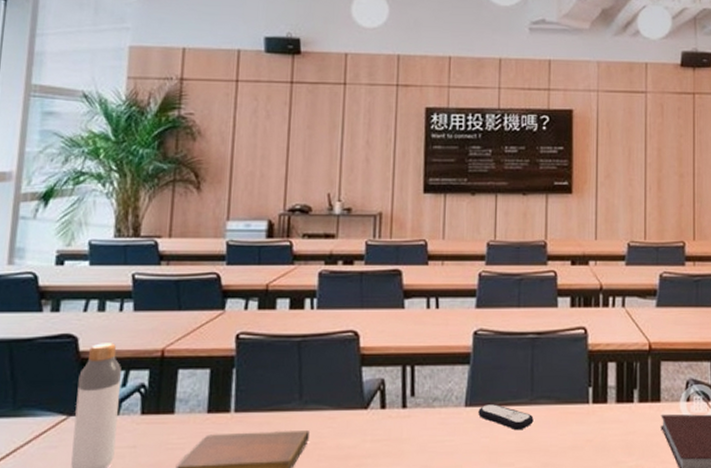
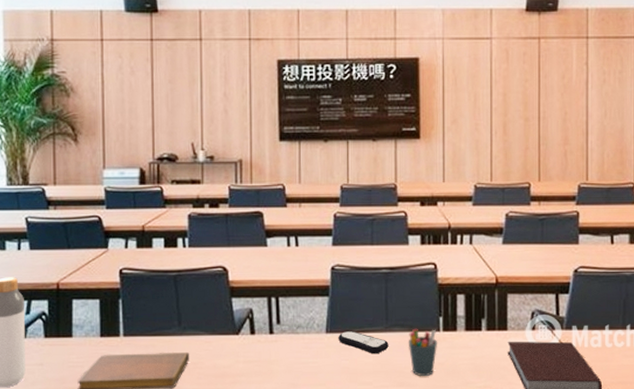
pen holder: none [554,400,587,455] -> present [408,328,438,376]

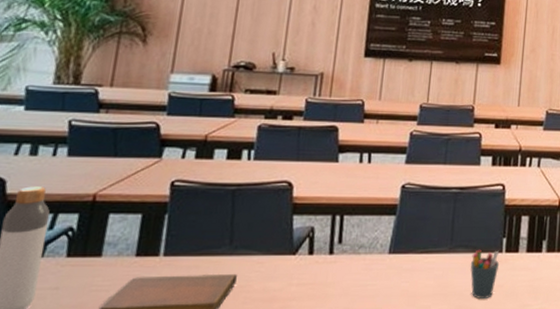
remote control: present [338,331,389,354] -> none [400,252,451,276]

